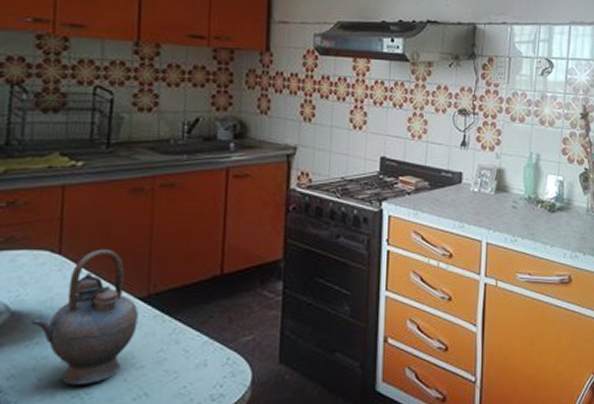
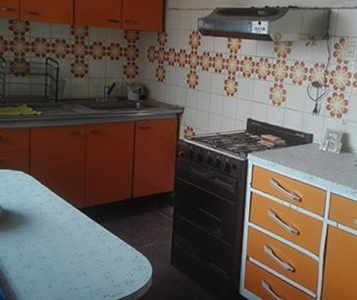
teapot: present [31,248,139,385] -> none [15,173,79,262]

